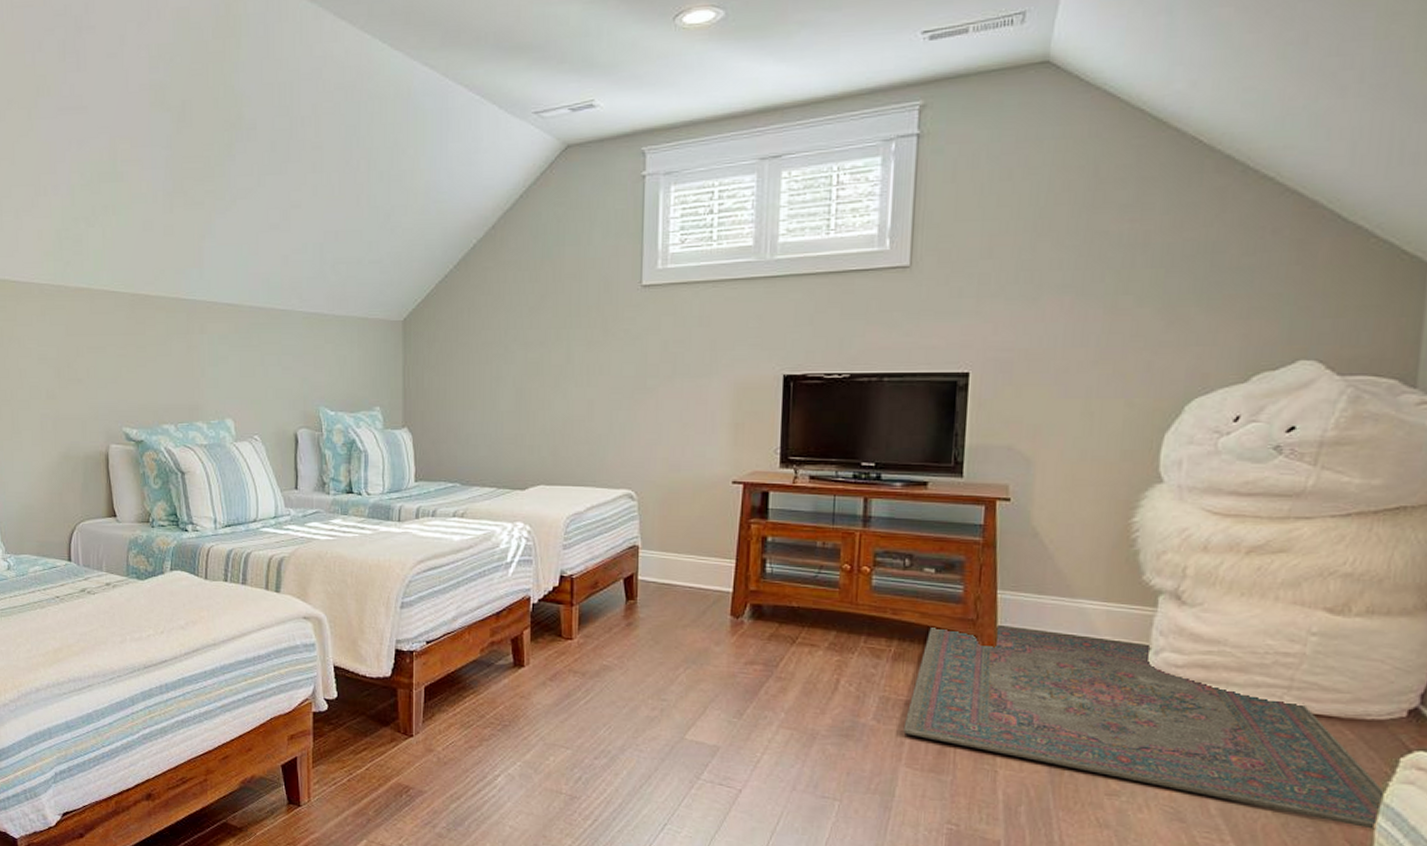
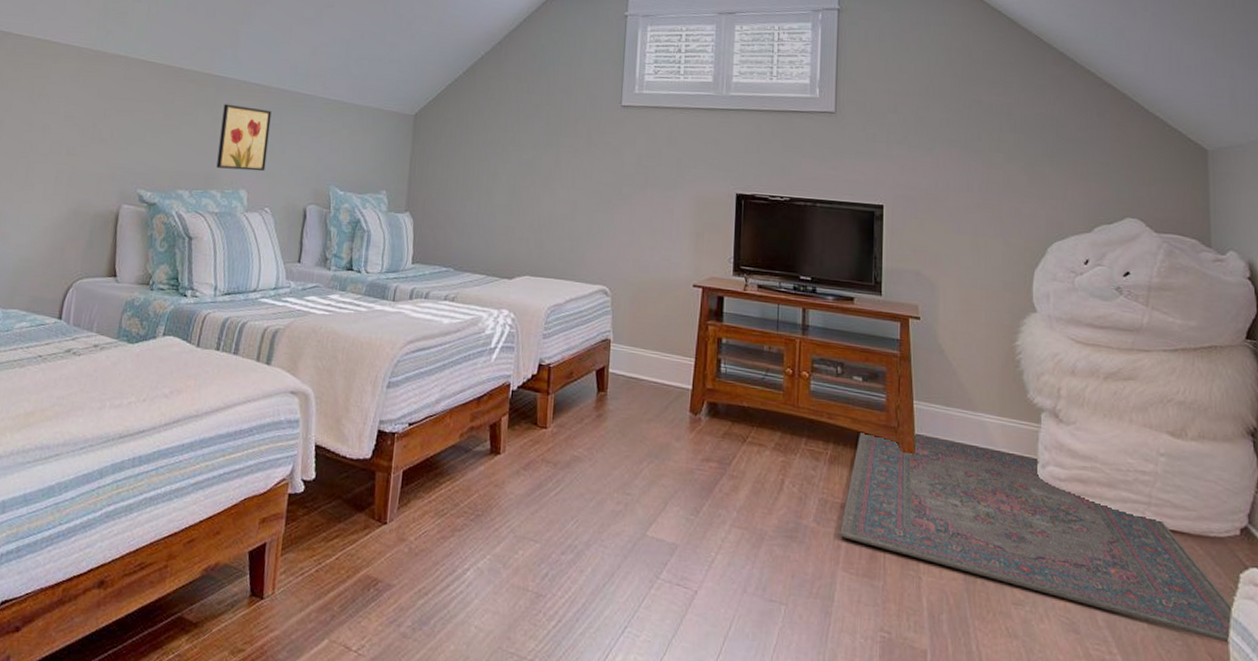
wall art: none [197,329,249,398] -> present [216,104,272,172]

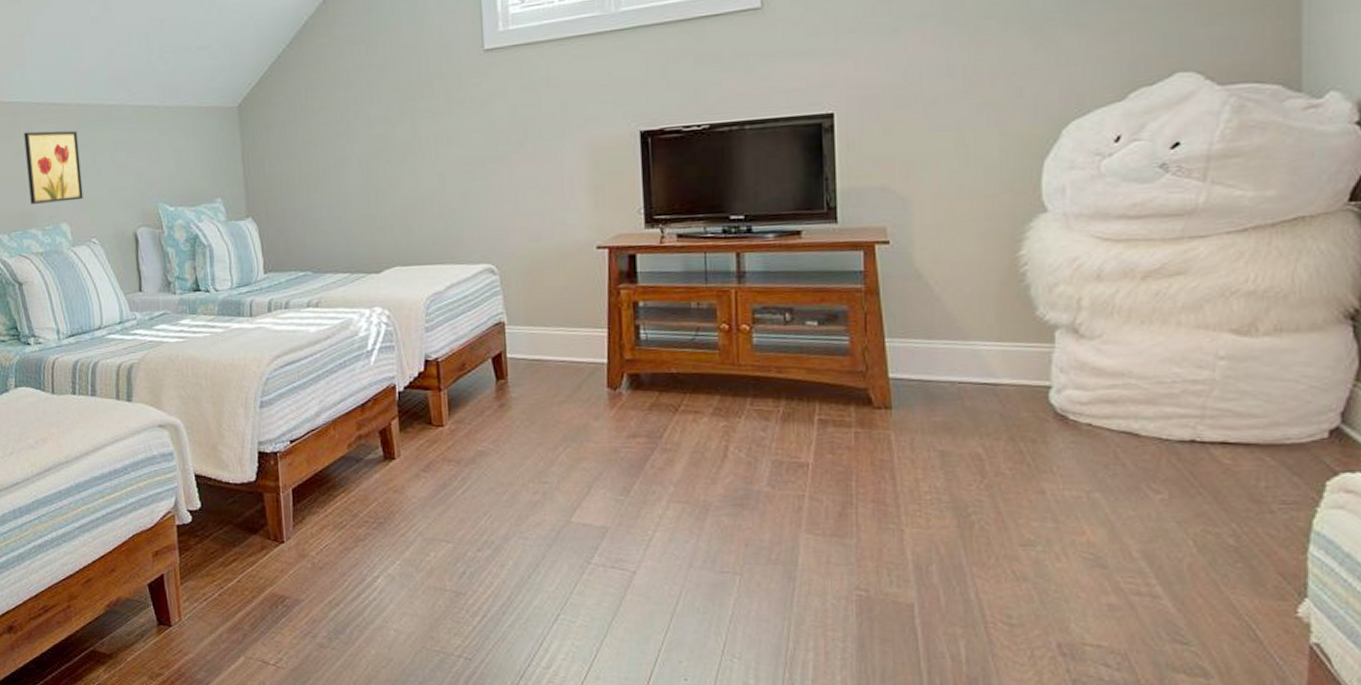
rug: present [840,433,1234,644] -> none [800,374,1316,560]

